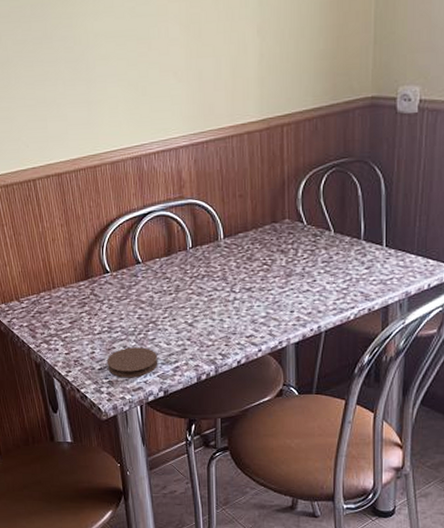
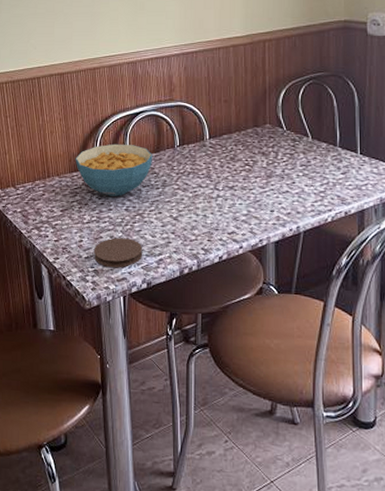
cereal bowl: none [80,248,164,305] -> present [75,143,152,196]

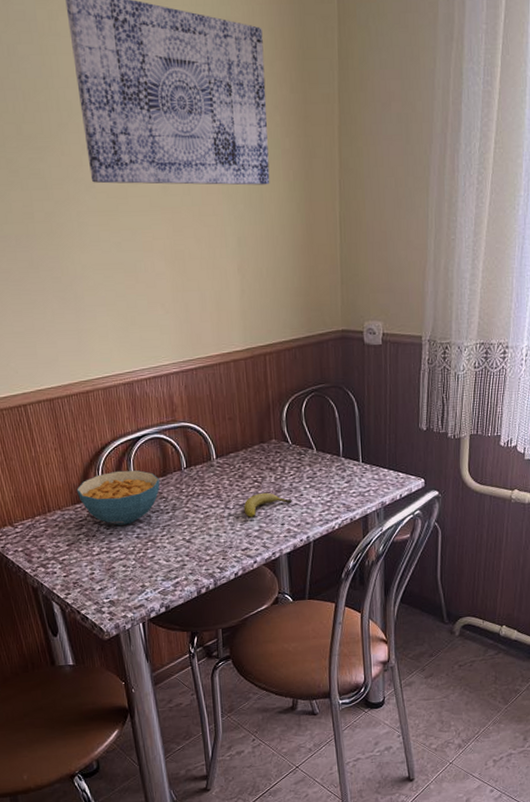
coaster: present [93,237,143,268] -> none [106,565,159,597]
fruit: none [233,176,283,202] -> present [243,492,292,519]

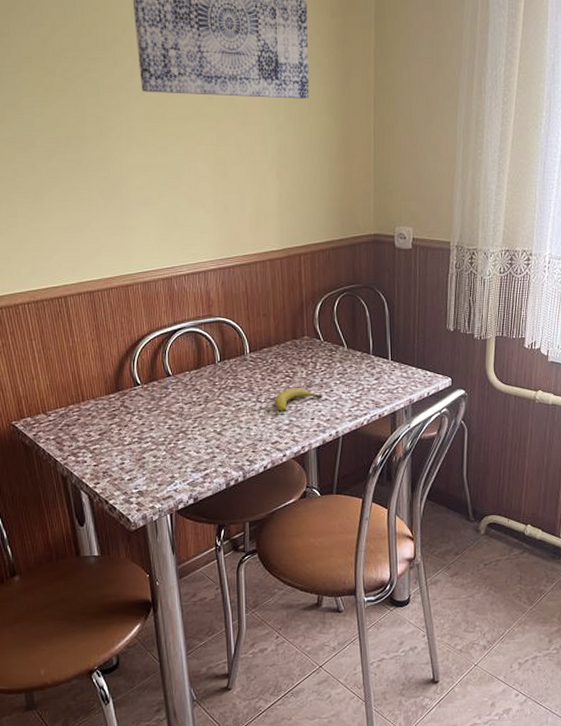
cereal bowl: present [76,470,160,525] -> none [111,362,193,416]

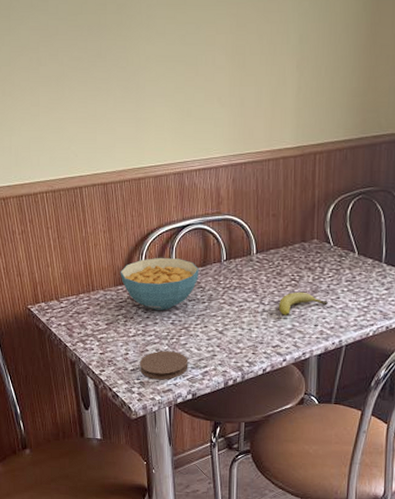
cereal bowl: none [111,362,193,416] -> present [120,257,199,310]
coaster: none [136,456,188,488] -> present [139,351,188,380]

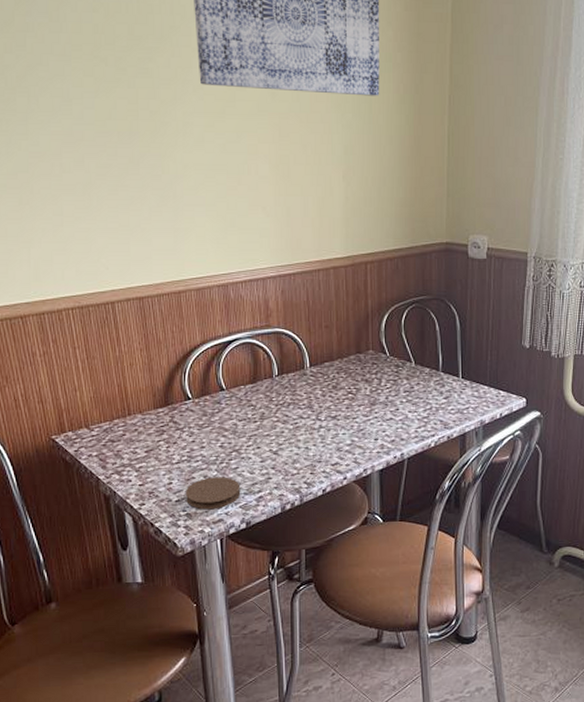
cereal bowl: present [120,257,199,310] -> none [160,375,249,433]
fruit: present [278,291,328,317] -> none [336,405,387,432]

